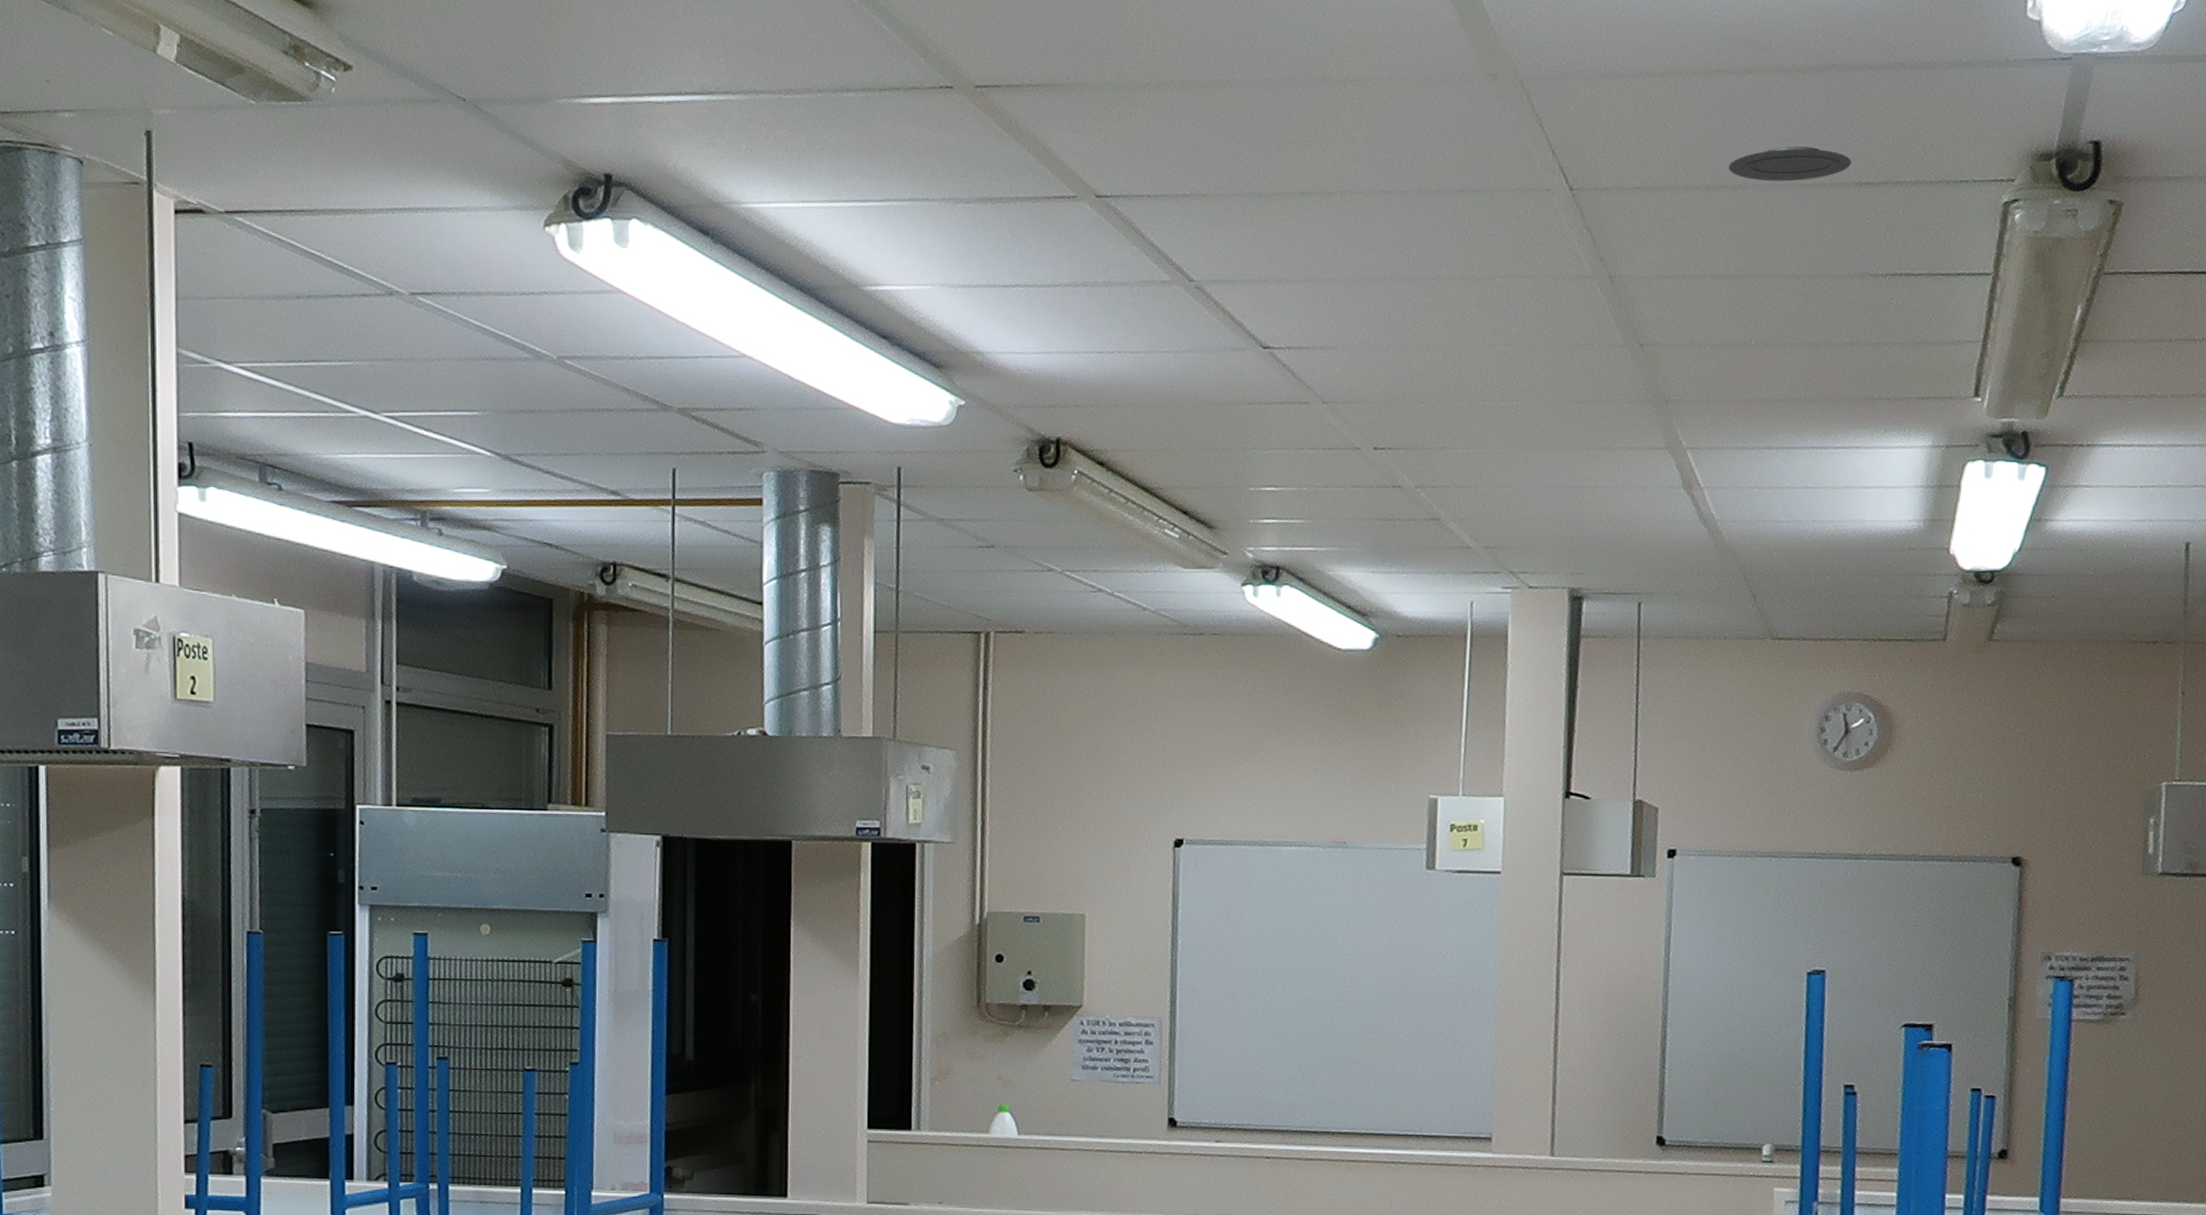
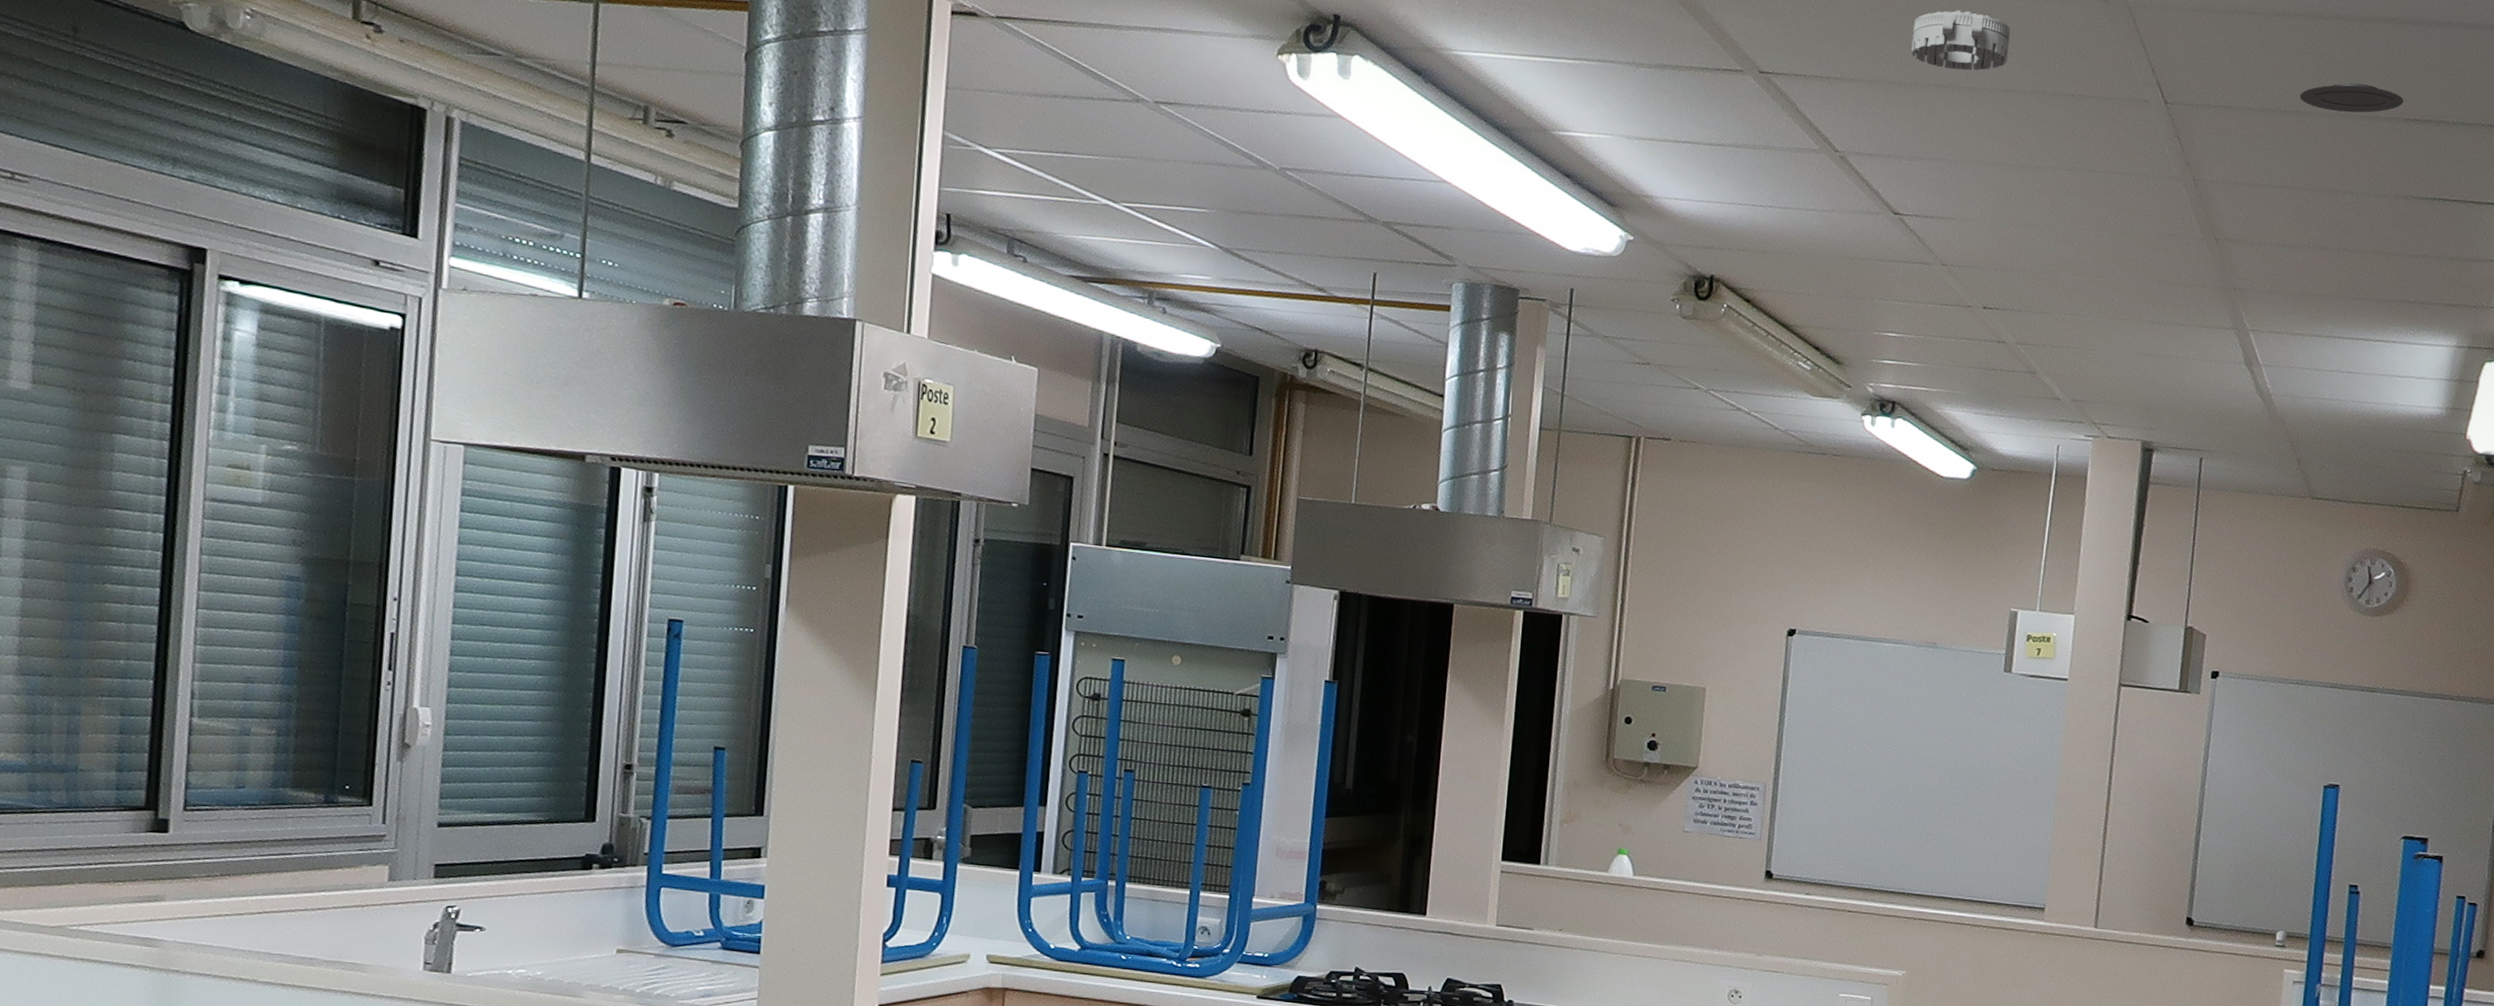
smoke detector: none [1270,102,1383,173] -> present [1911,10,2010,71]

